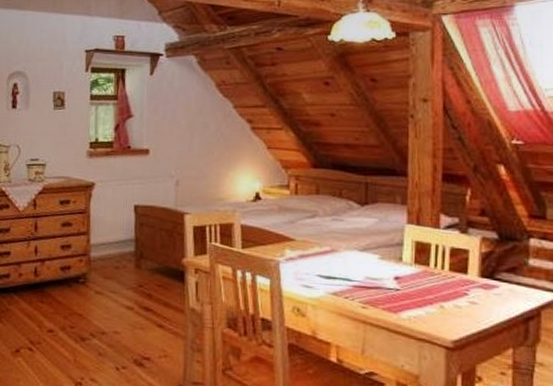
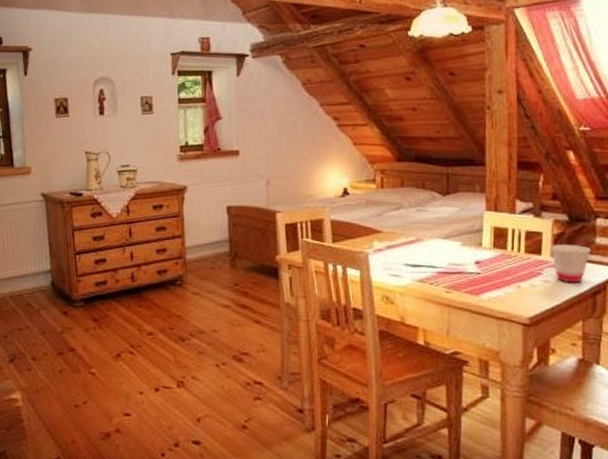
cup: none [479,263,523,307] -> present [551,244,591,283]

